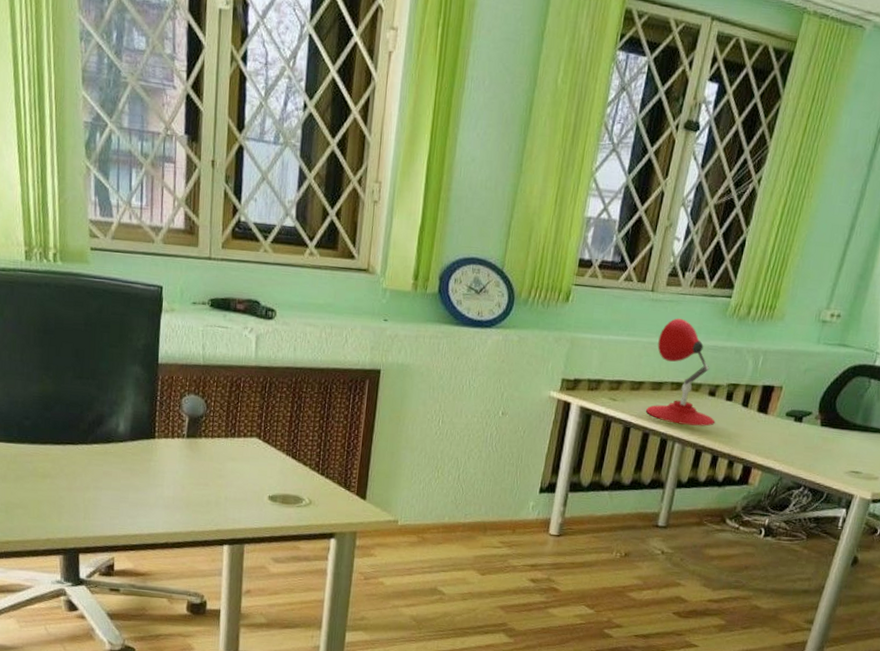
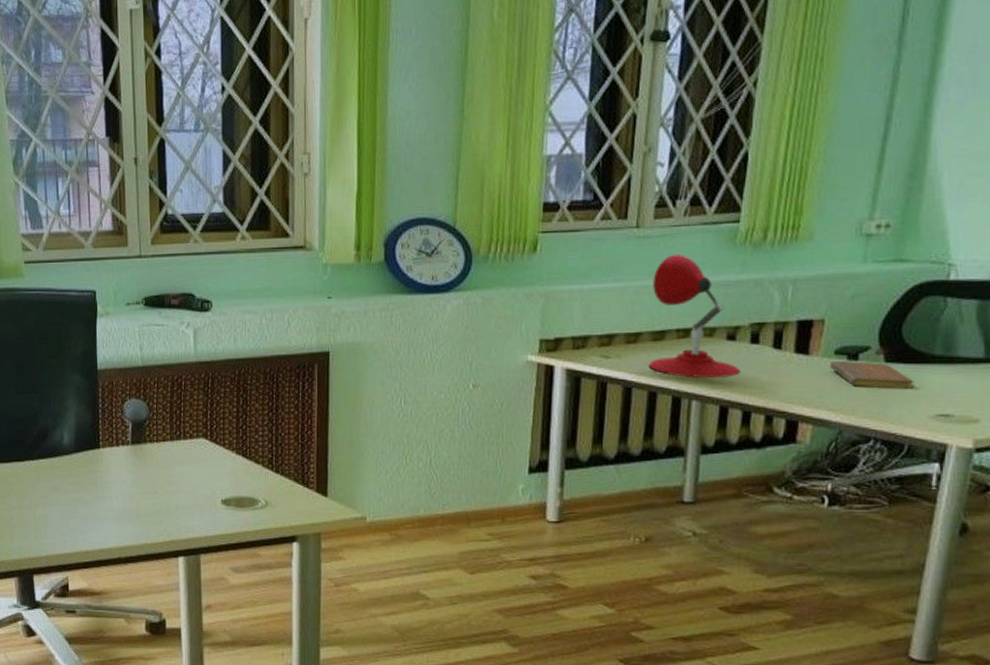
notebook: none [780,420,839,449] -> present [829,360,915,389]

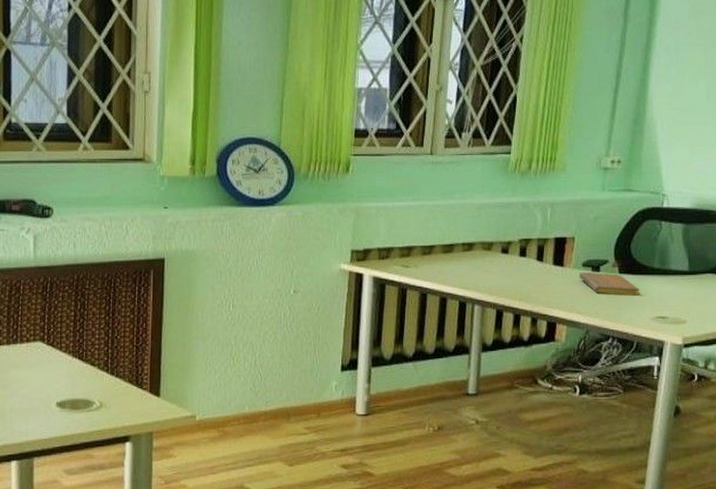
desk lamp: present [649,253,741,378] -> none [441,178,512,285]

